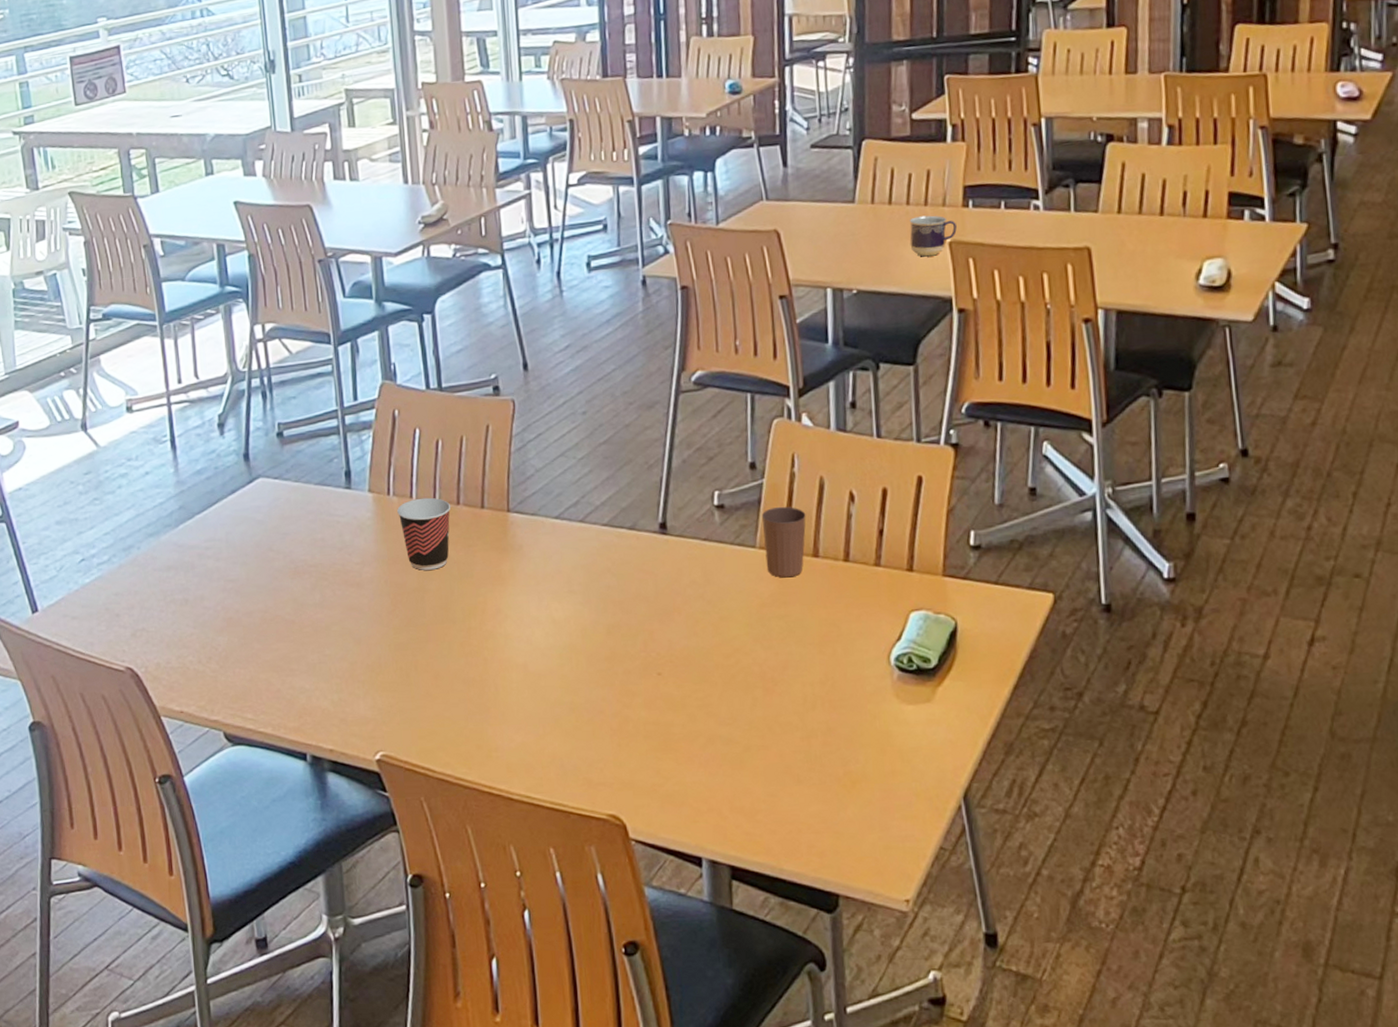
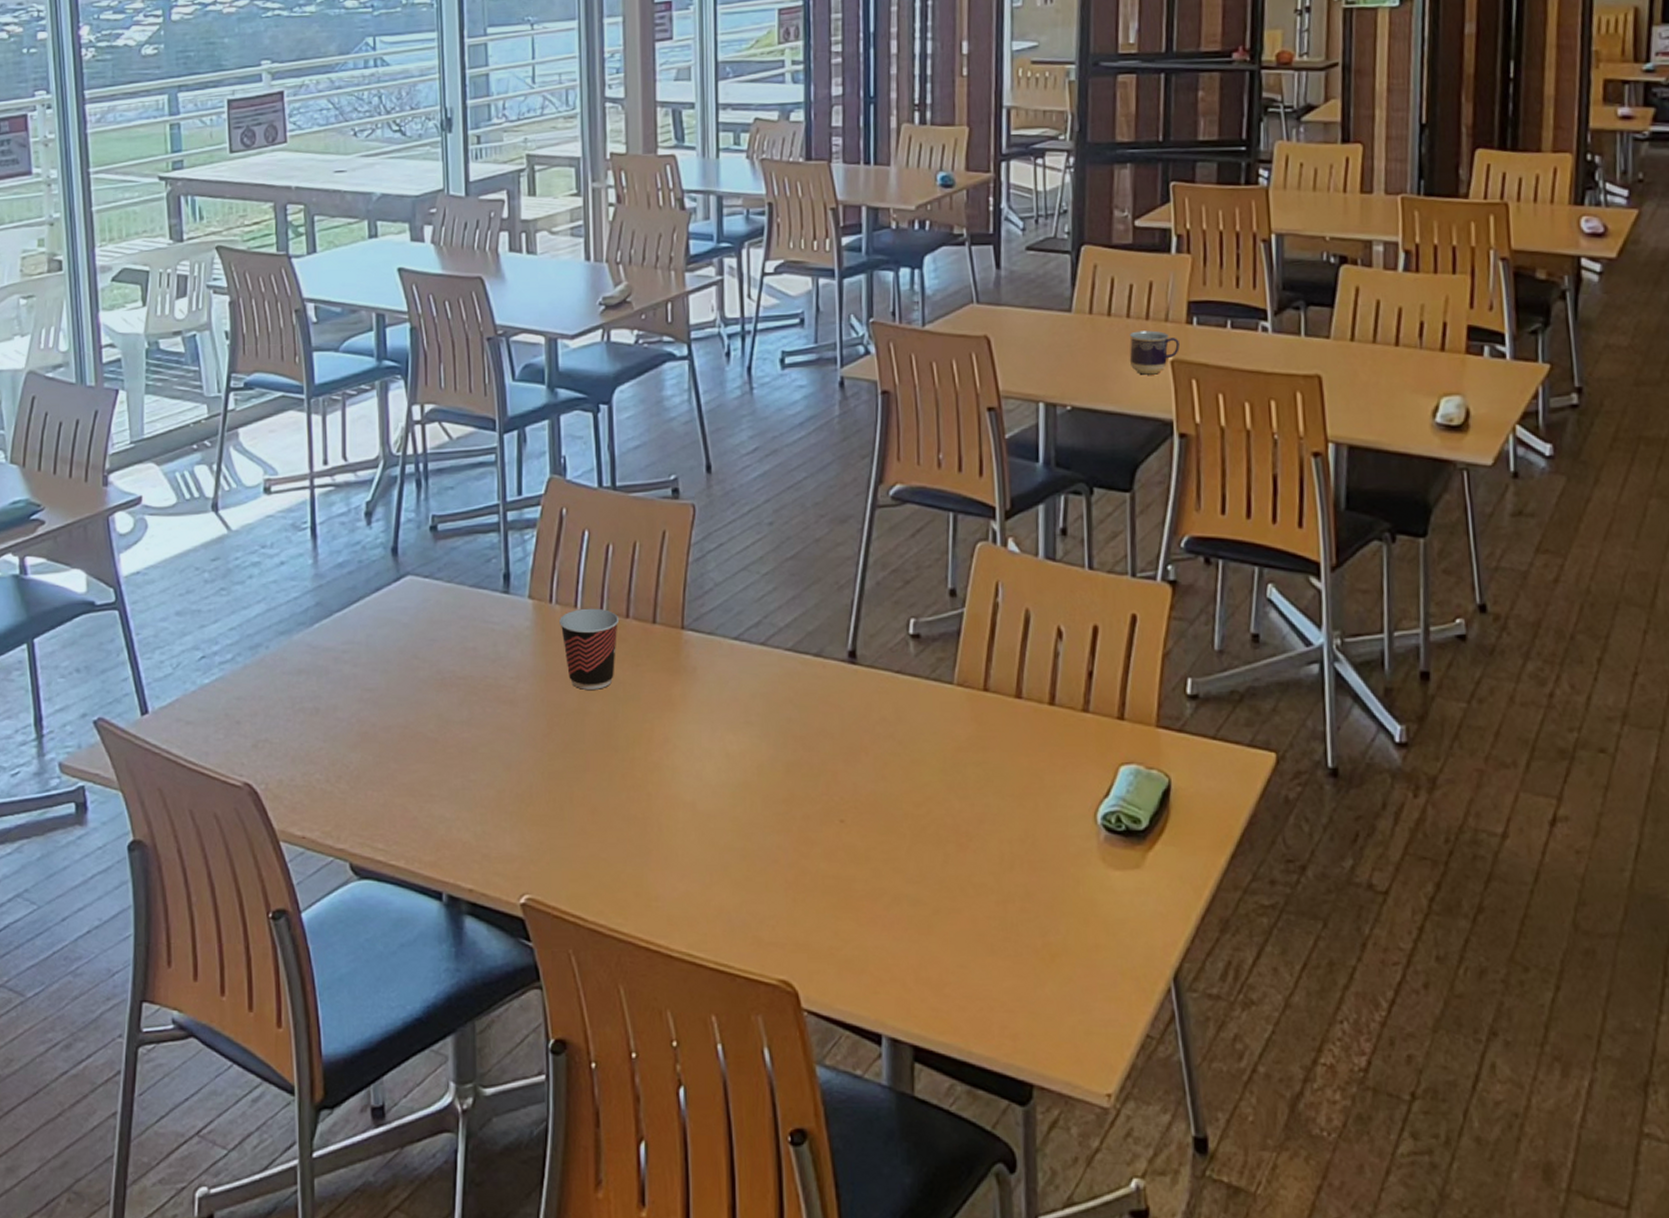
cup: present [761,506,806,578] -> none [960,639,1009,720]

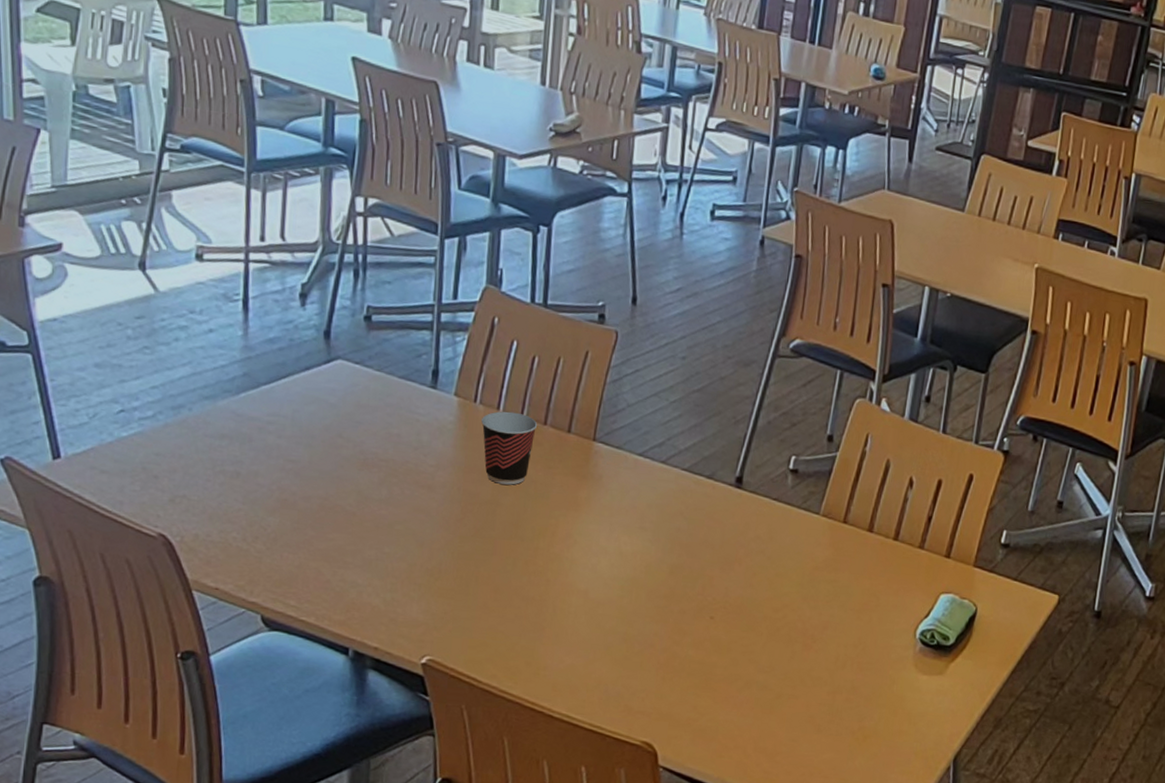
cup: present [1129,330,1180,375] -> none [1003,237,1045,278]

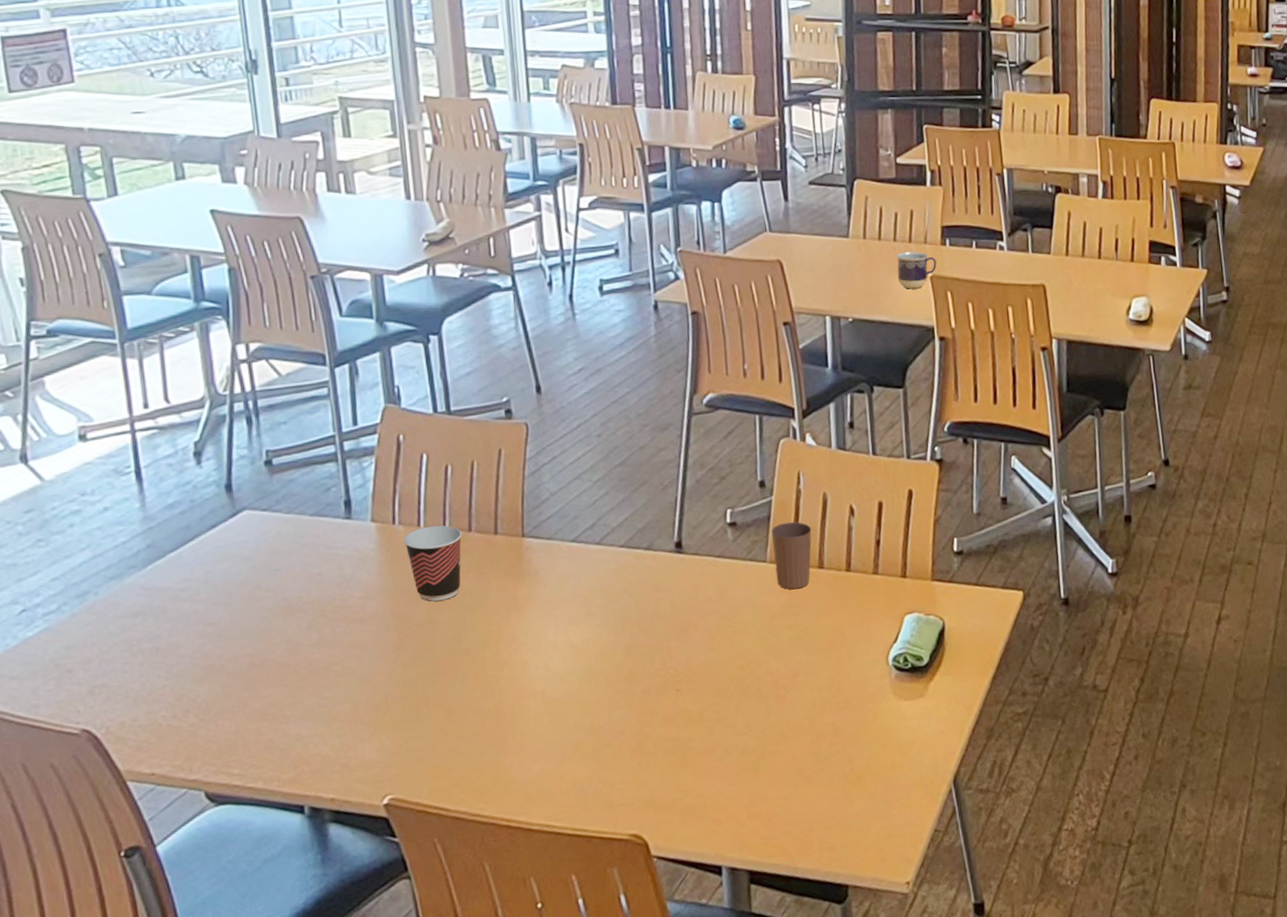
cup: none [825,480,869,547] -> present [771,522,812,590]
cup: none [1003,237,1045,278] -> present [896,251,937,289]

